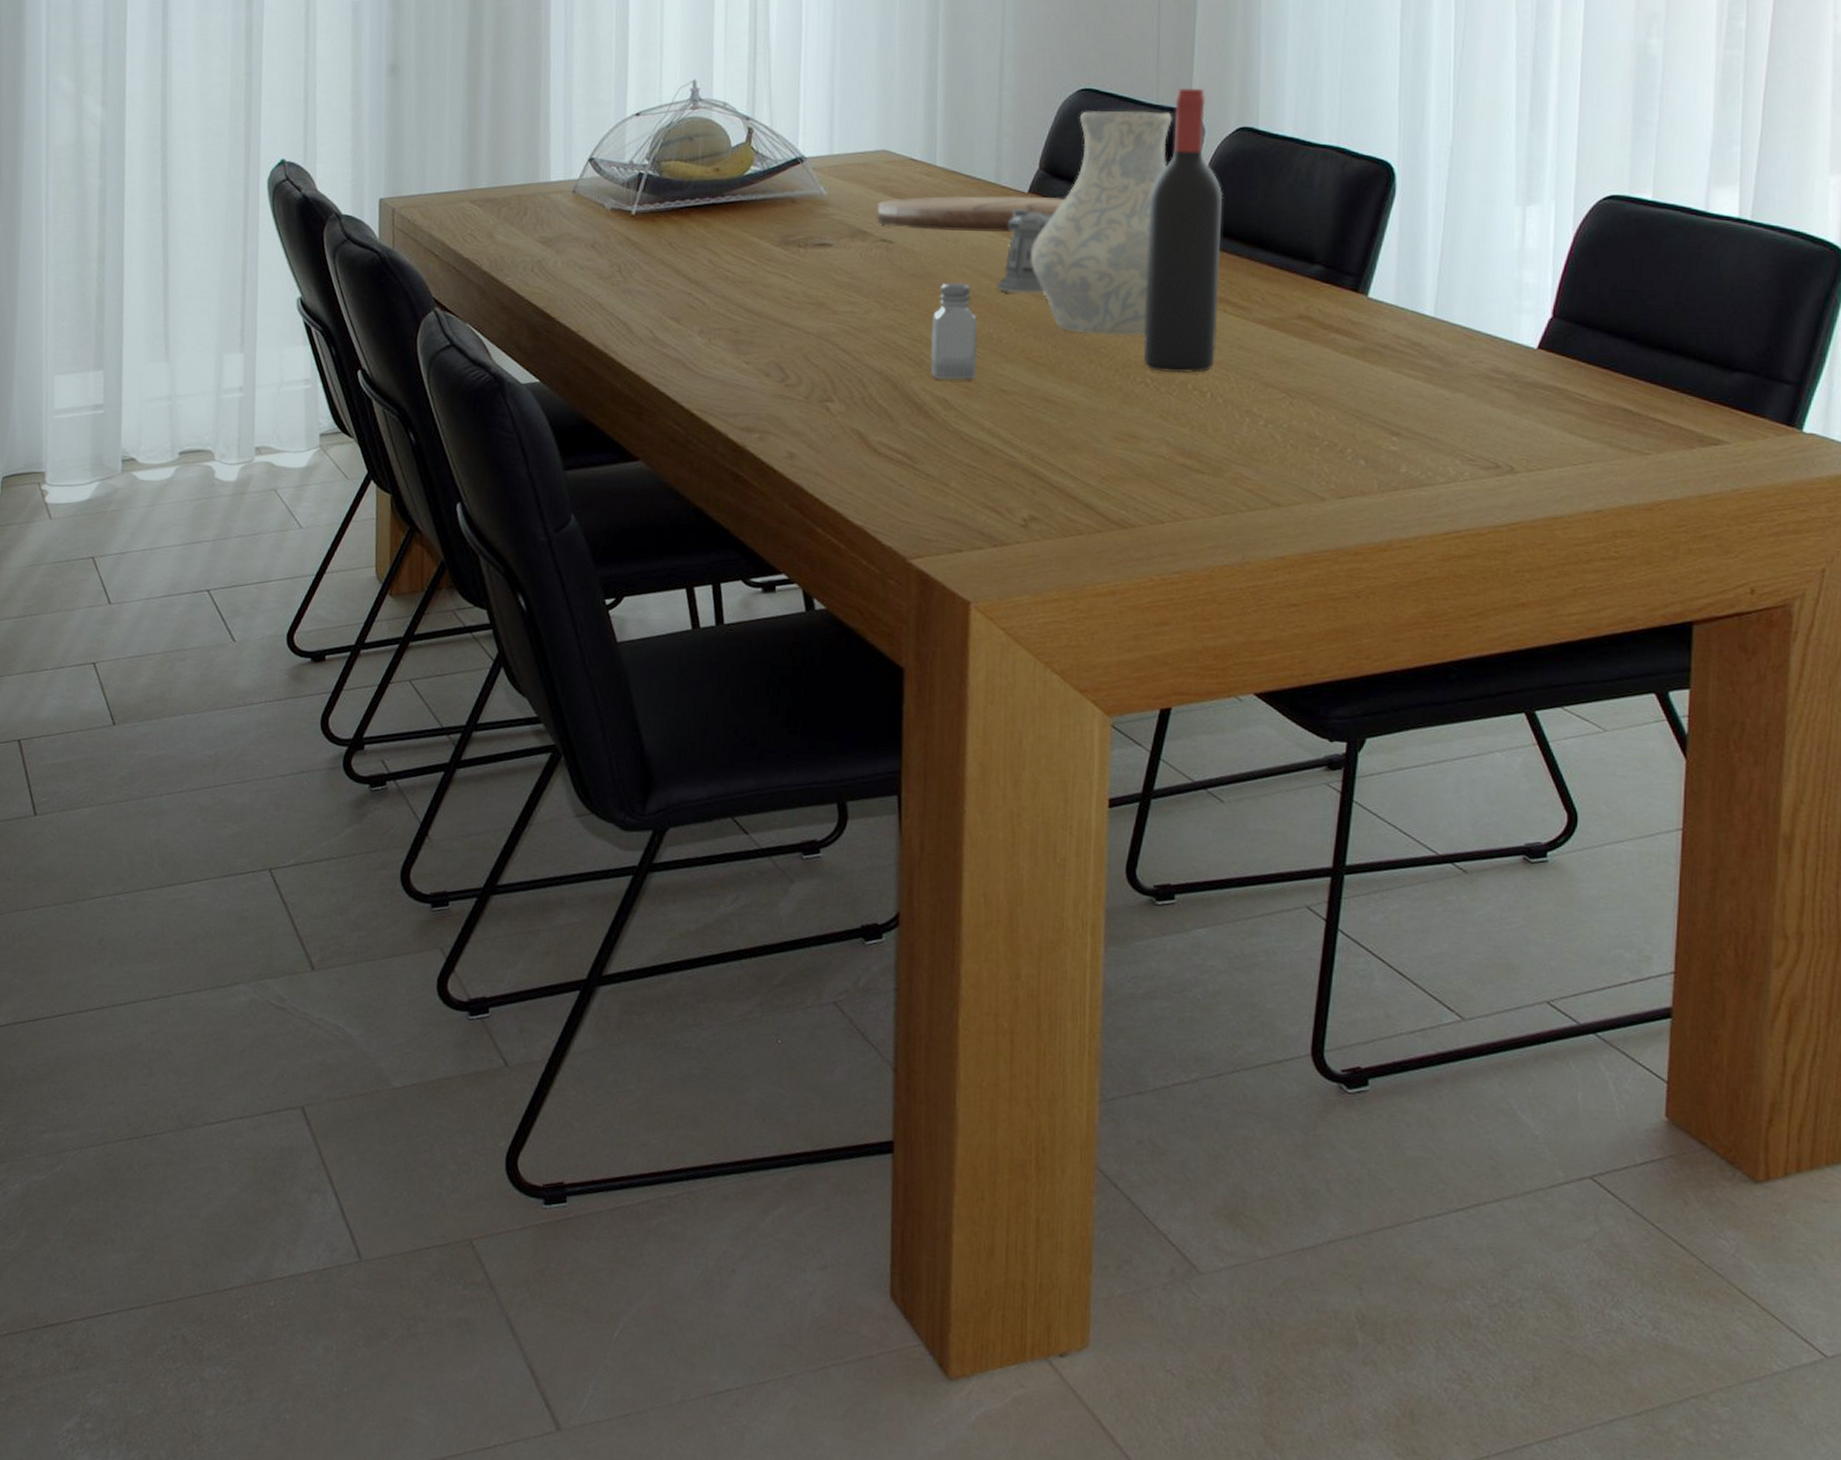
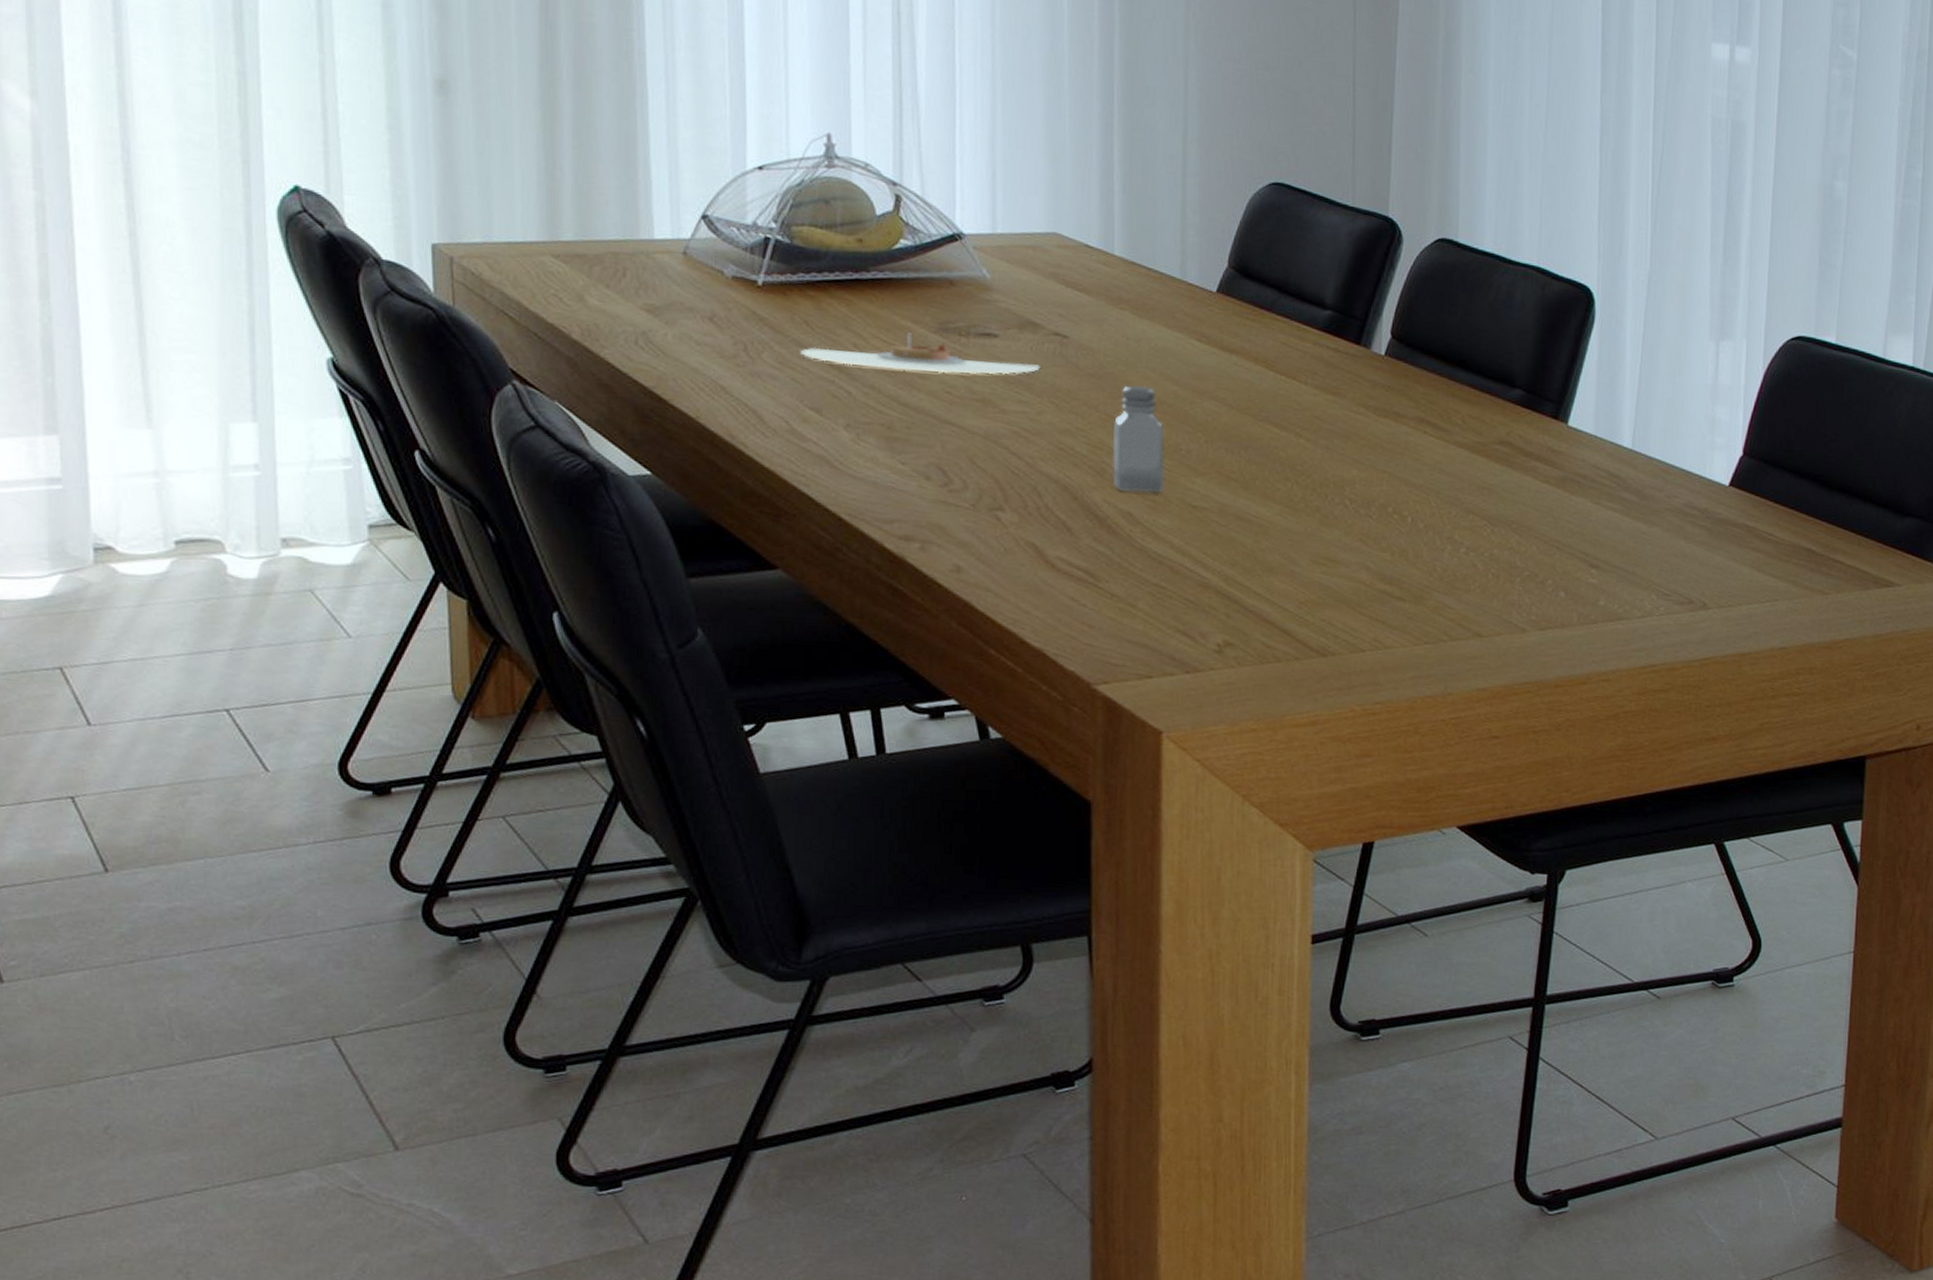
plate: none [664,247,868,281] -> present [800,333,1040,375]
cutting board: present [877,195,1065,232] -> none [1049,288,1256,334]
pepper shaker: present [998,208,1053,294] -> none [1185,308,1243,404]
vase: present [1031,110,1172,336] -> none [1221,207,1369,454]
wine bottle: present [1143,89,1223,374] -> none [1342,191,1423,496]

